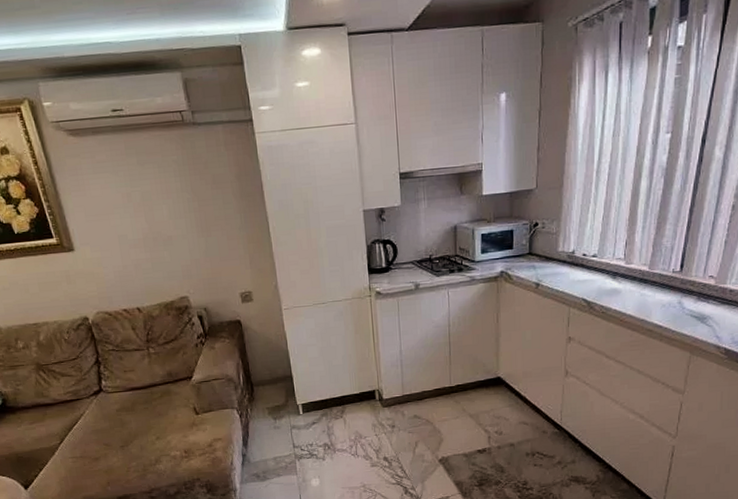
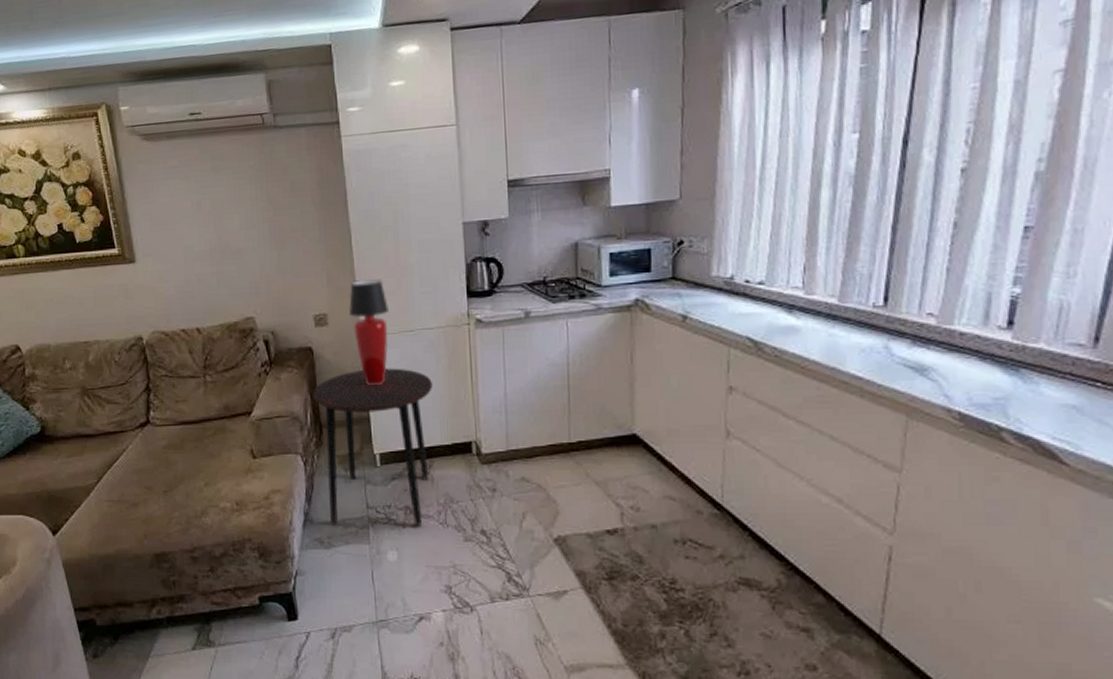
side table: none [243,334,343,462] -> present [313,368,434,526]
table lamp: none [269,260,305,350] -> present [348,279,389,386]

